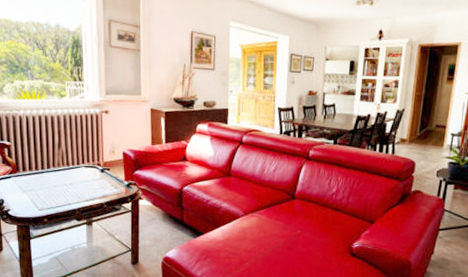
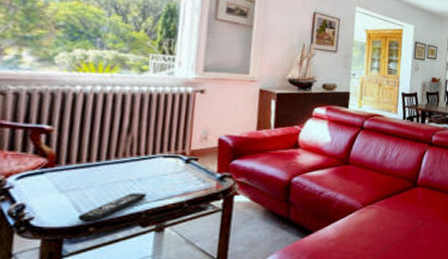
remote control: none [36,194,78,215] -> present [78,193,148,222]

